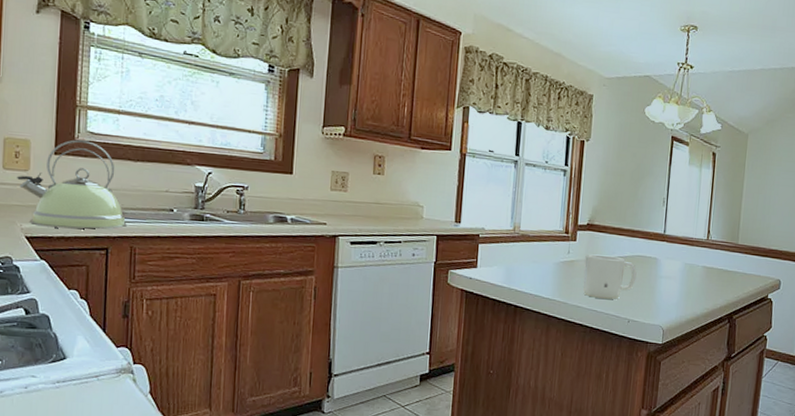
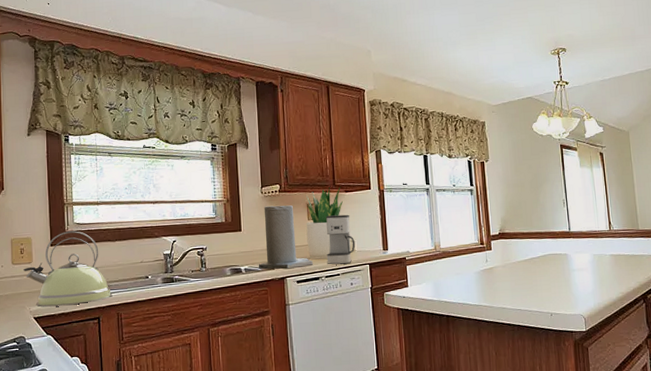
paper towel: none [307,149,373,228] -> present [258,205,314,270]
planter: none [368,140,417,223] -> present [306,186,343,260]
coffee maker: none [388,173,425,232] -> present [326,214,356,265]
mug: present [583,254,637,300] -> none [502,258,552,299]

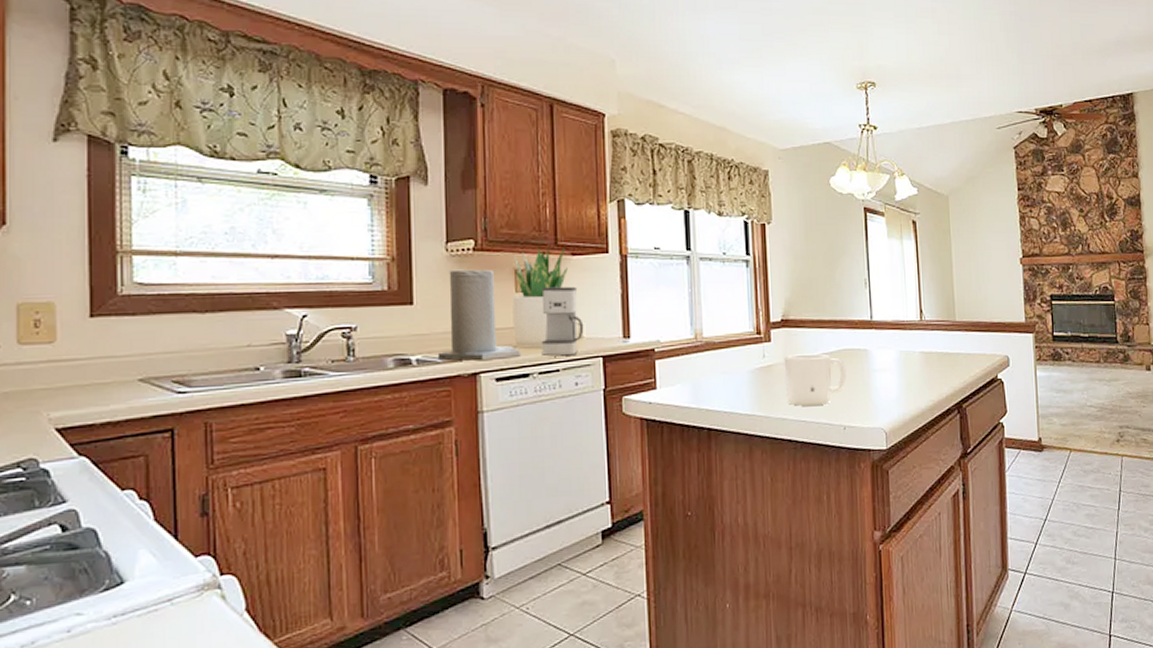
kettle: present [23,231,113,307] -> none [39,294,197,413]
mug: none [502,258,552,299] -> present [784,353,847,407]

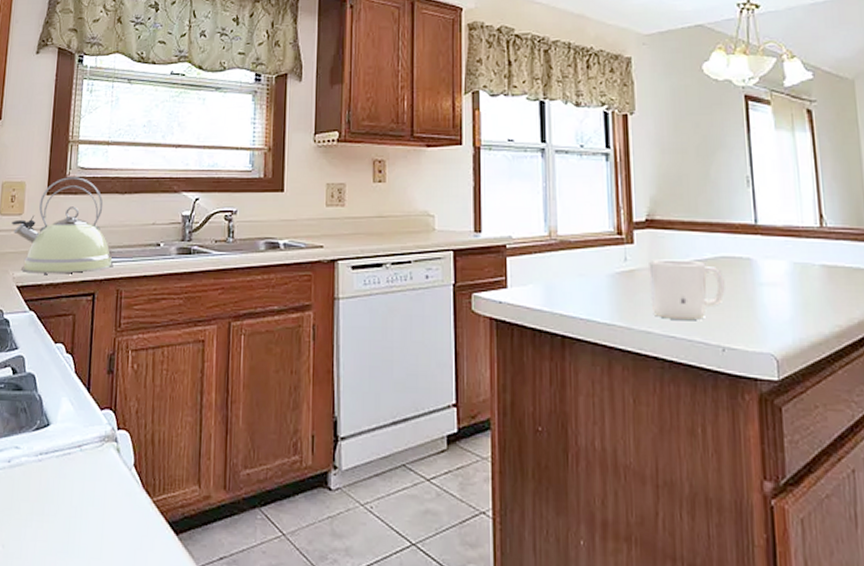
kettle: none [39,294,197,413] -> present [12,177,114,274]
paper towel: present [437,269,522,362] -> none [301,159,377,249]
planter: present [512,247,568,349] -> none [369,138,422,240]
coffee maker: present [541,286,584,357] -> none [395,178,436,248]

